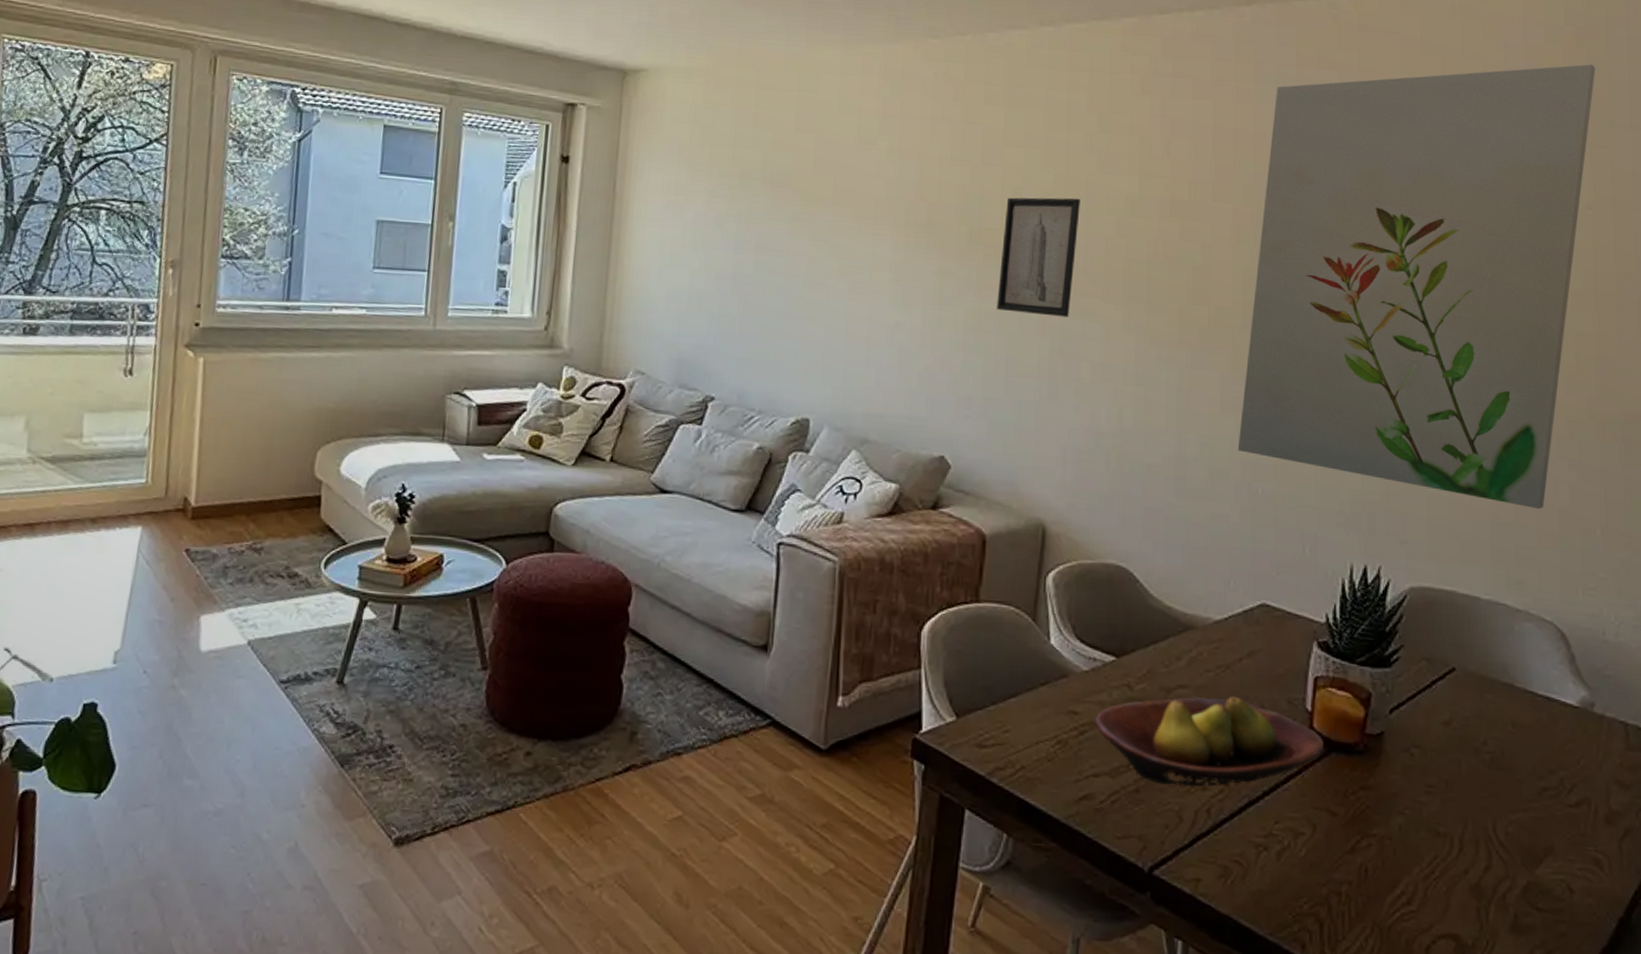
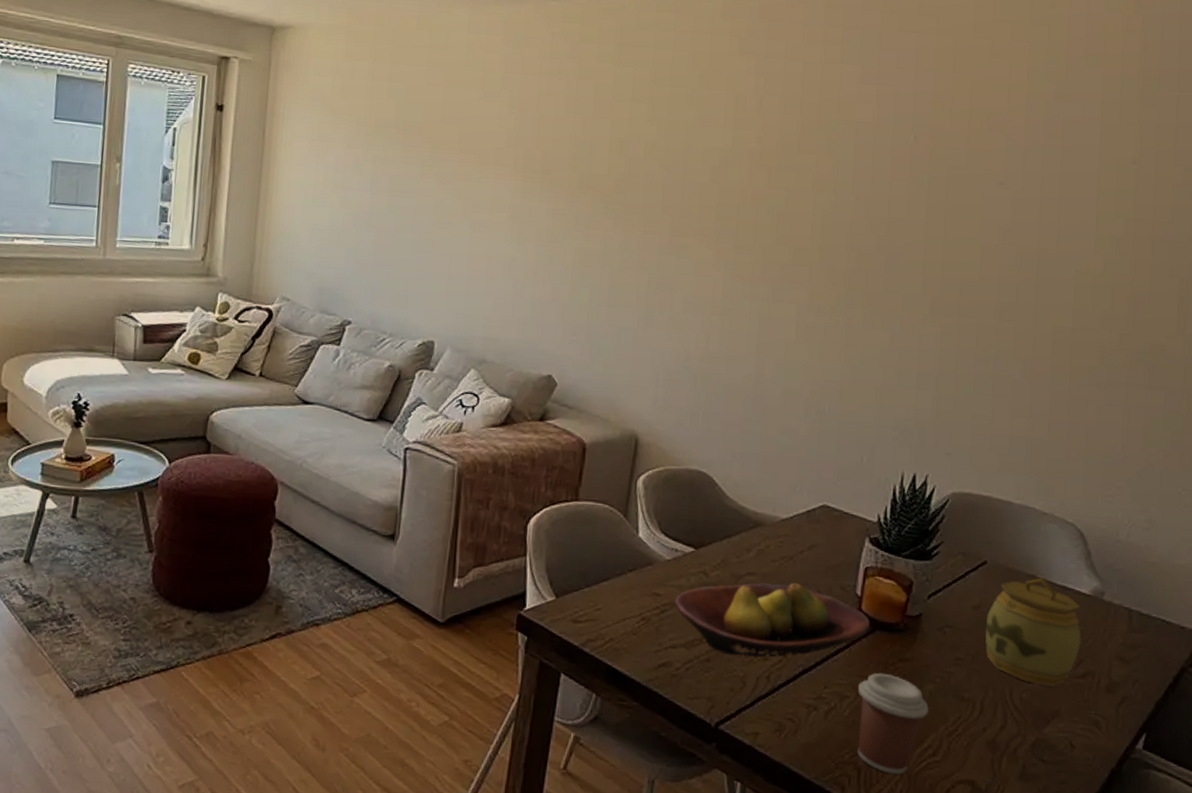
wall art: present [997,197,1080,317] -> none [602,146,680,255]
wall art: present [1237,64,1596,510] -> none [809,31,1150,428]
coffee cup: none [1315,803,1399,928] -> present [857,673,929,774]
jar: none [1459,687,1572,818] -> present [985,578,1081,686]

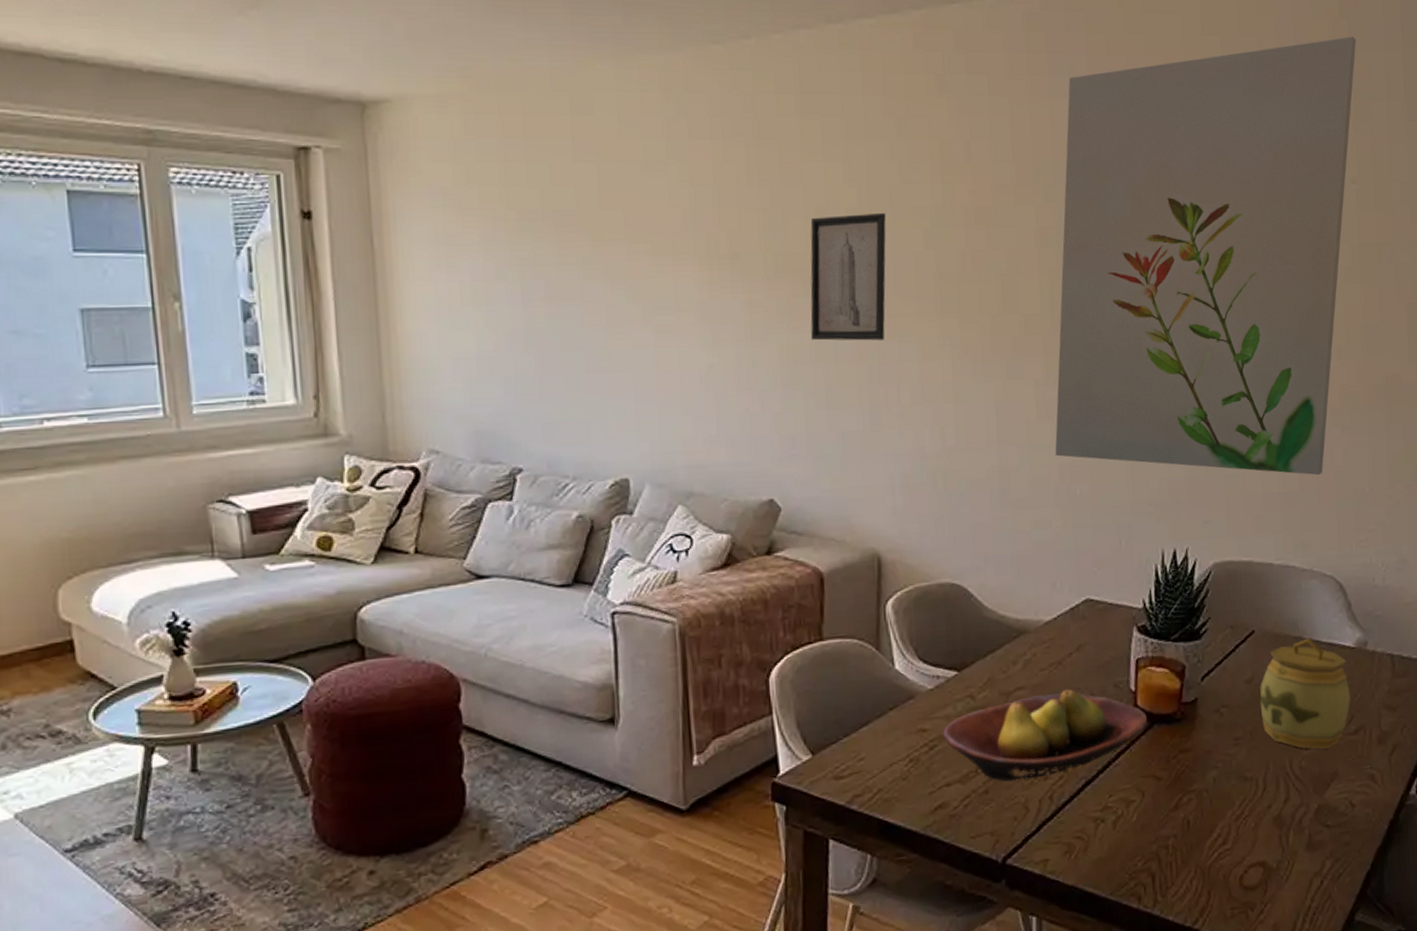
wall art: none [602,146,680,255] -> present [810,212,886,341]
wall art: none [809,31,1150,428] -> present [1055,36,1357,476]
coffee cup: present [857,673,929,774] -> none [1143,768,1215,873]

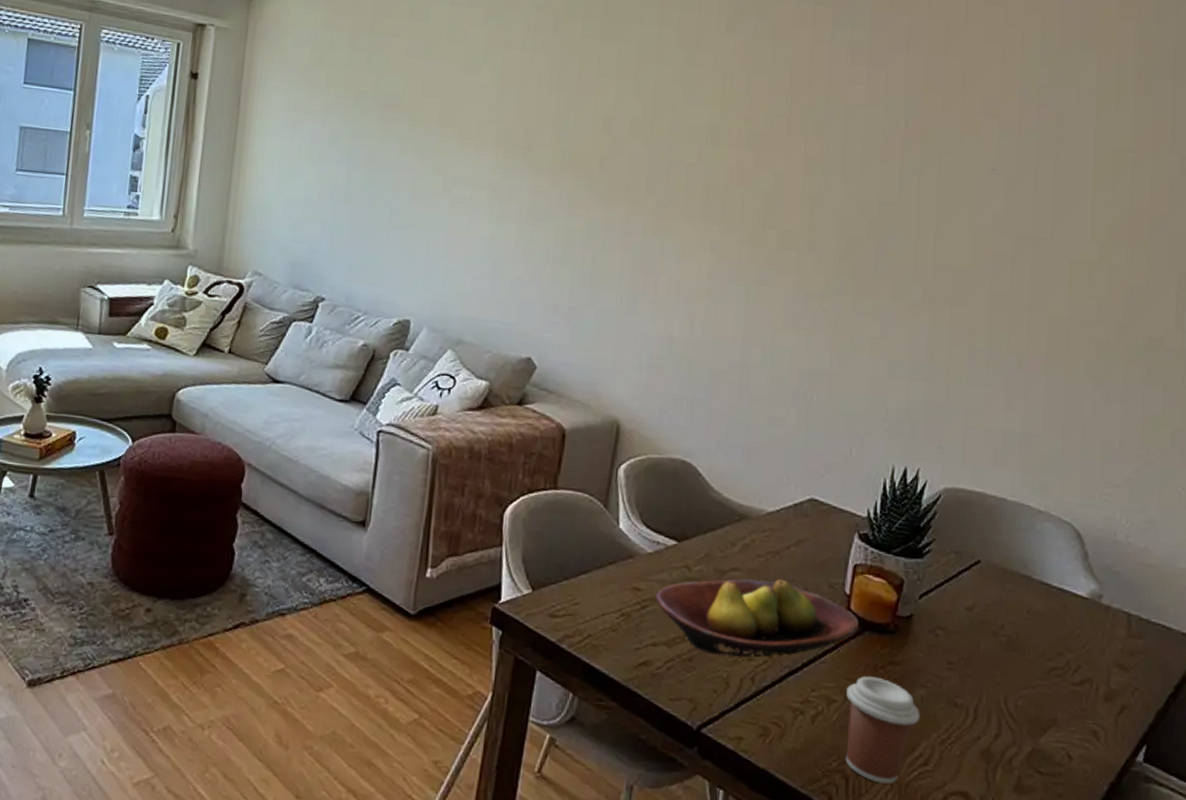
wall art: present [810,212,886,341] -> none [585,124,666,236]
wall art: present [1055,36,1357,476] -> none [796,17,1146,423]
coffee cup: none [1143,768,1215,873] -> present [845,676,920,784]
jar: present [1260,638,1351,749] -> none [979,579,1079,694]

